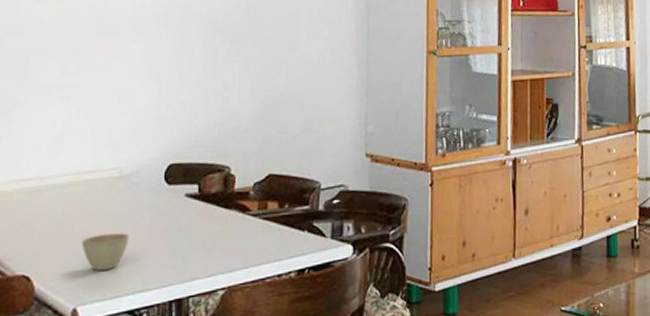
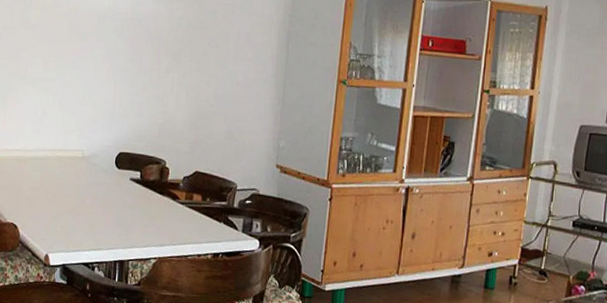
cup: present [82,233,130,271] -> none [53,200,88,229]

